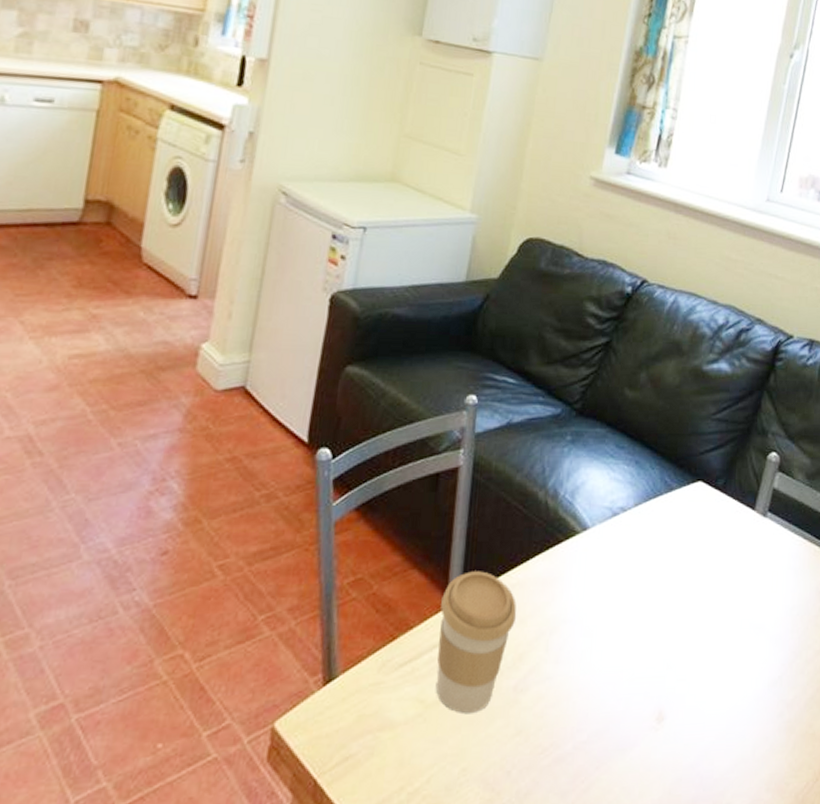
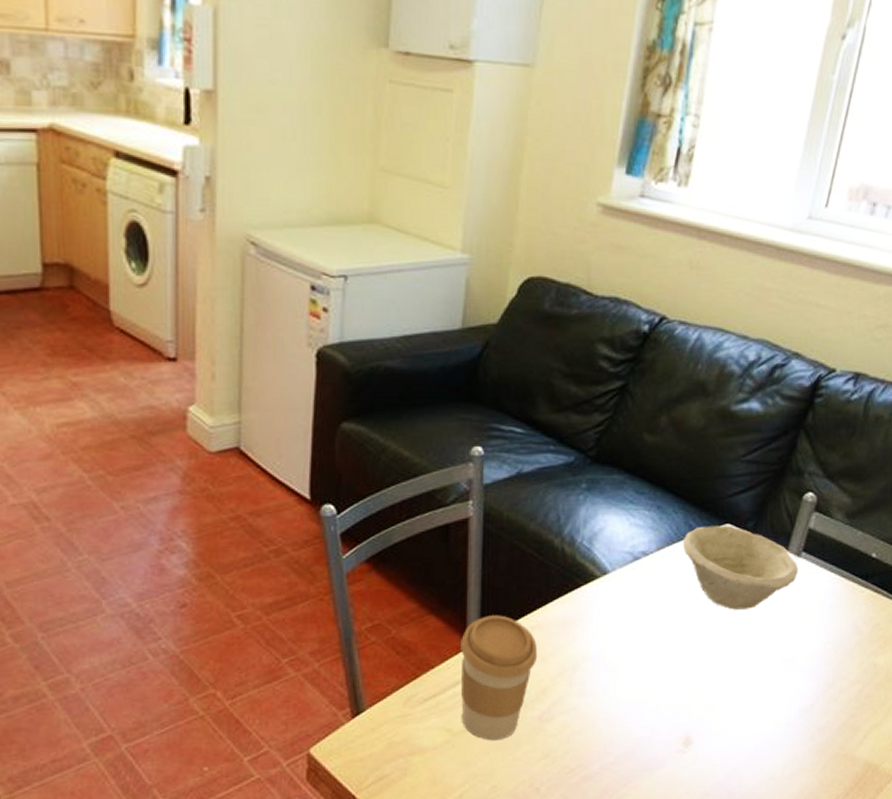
bowl: none [658,482,764,571] -> present [682,525,798,610]

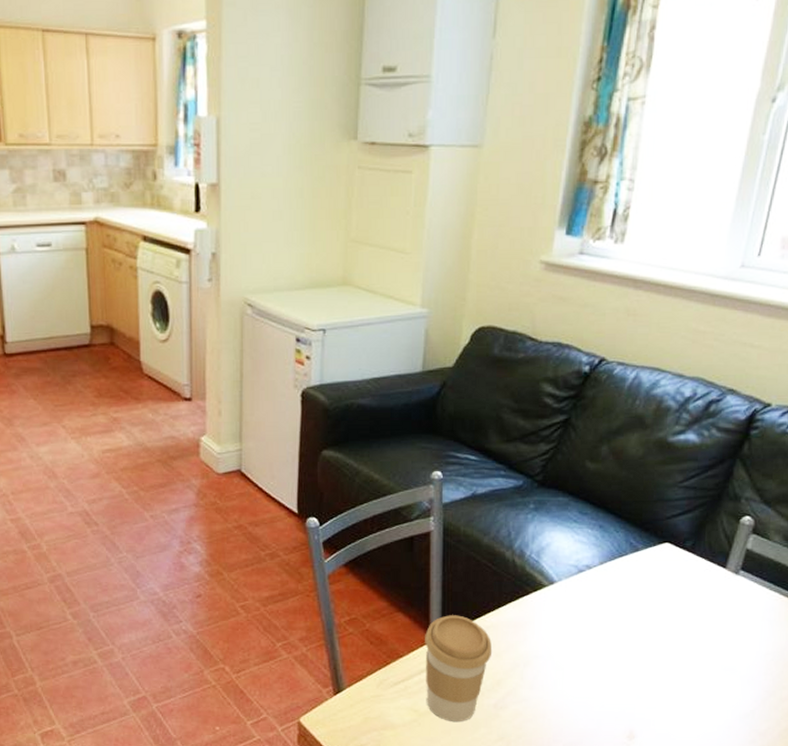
bowl: present [682,525,798,610] -> none [624,544,736,620]

